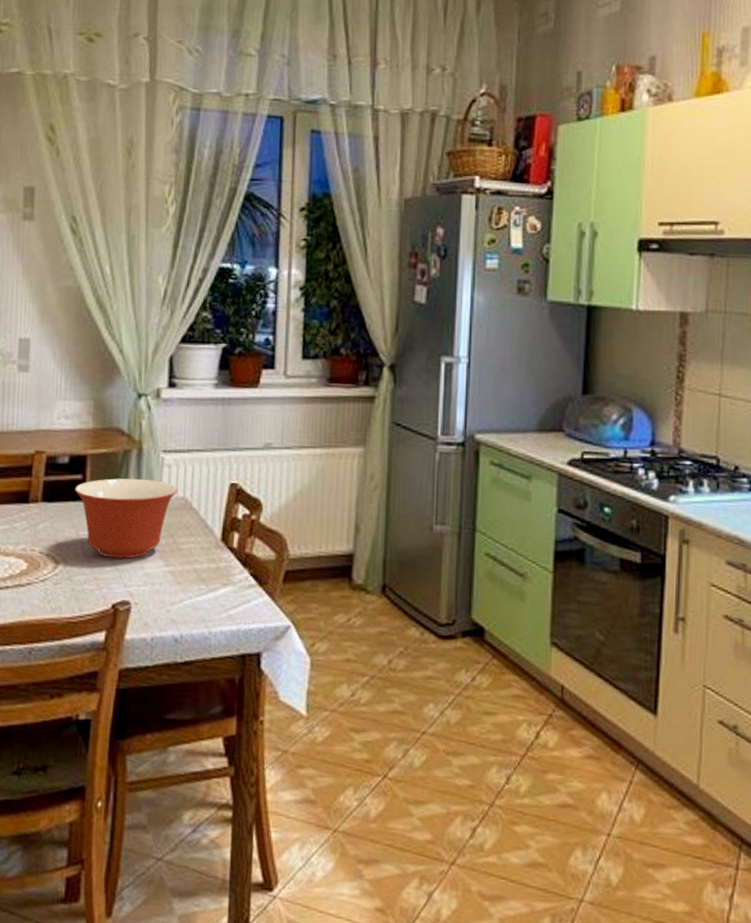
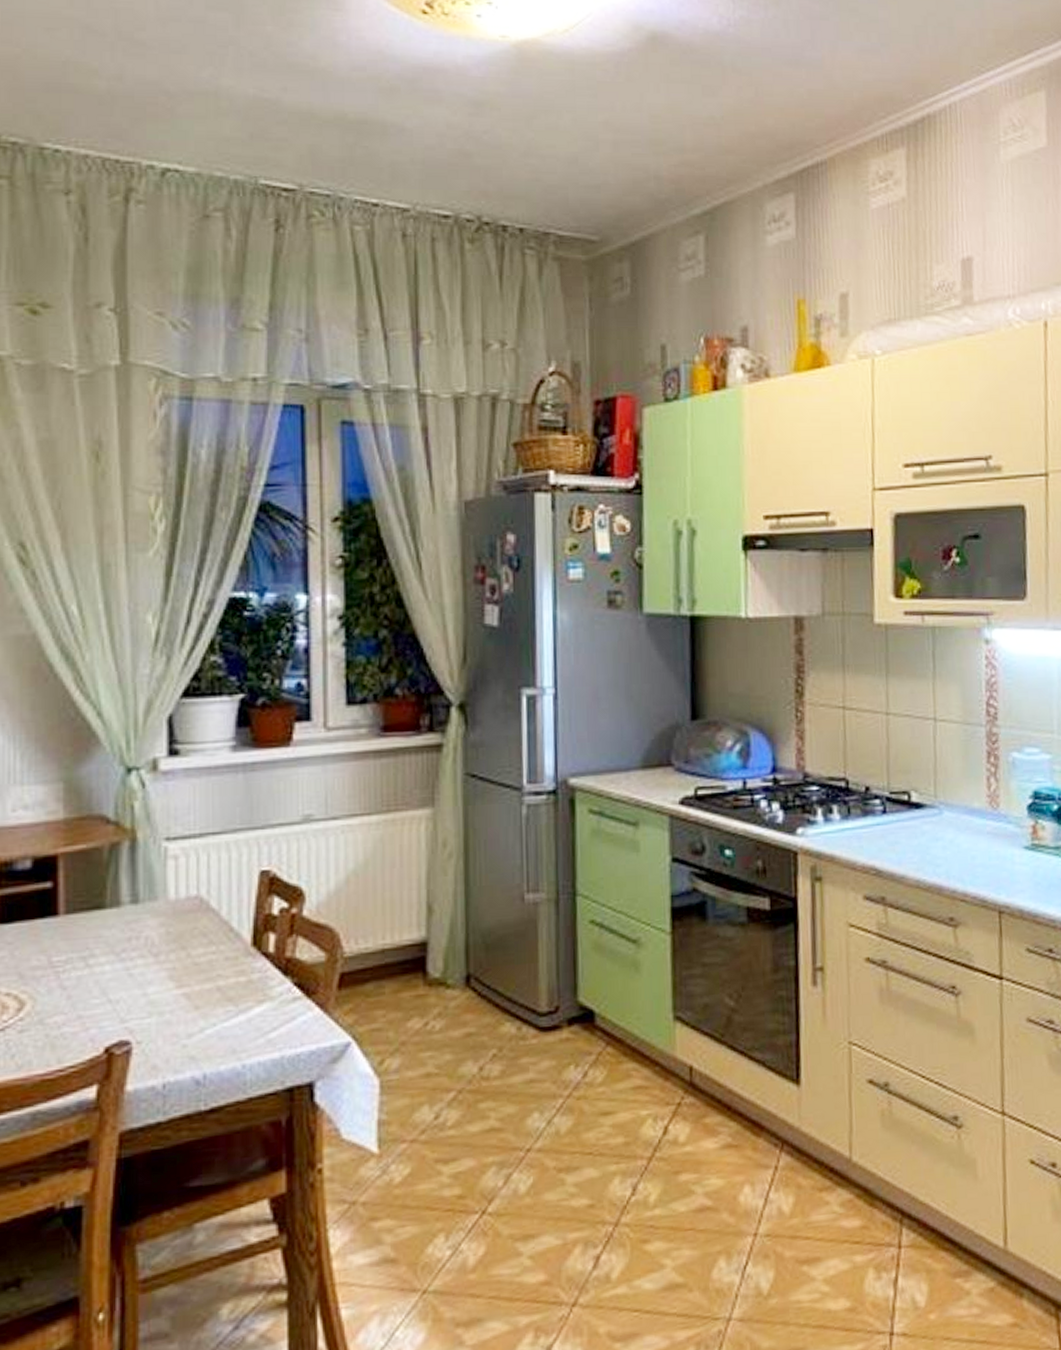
mixing bowl: present [75,478,178,559] -> none [43,878,189,987]

